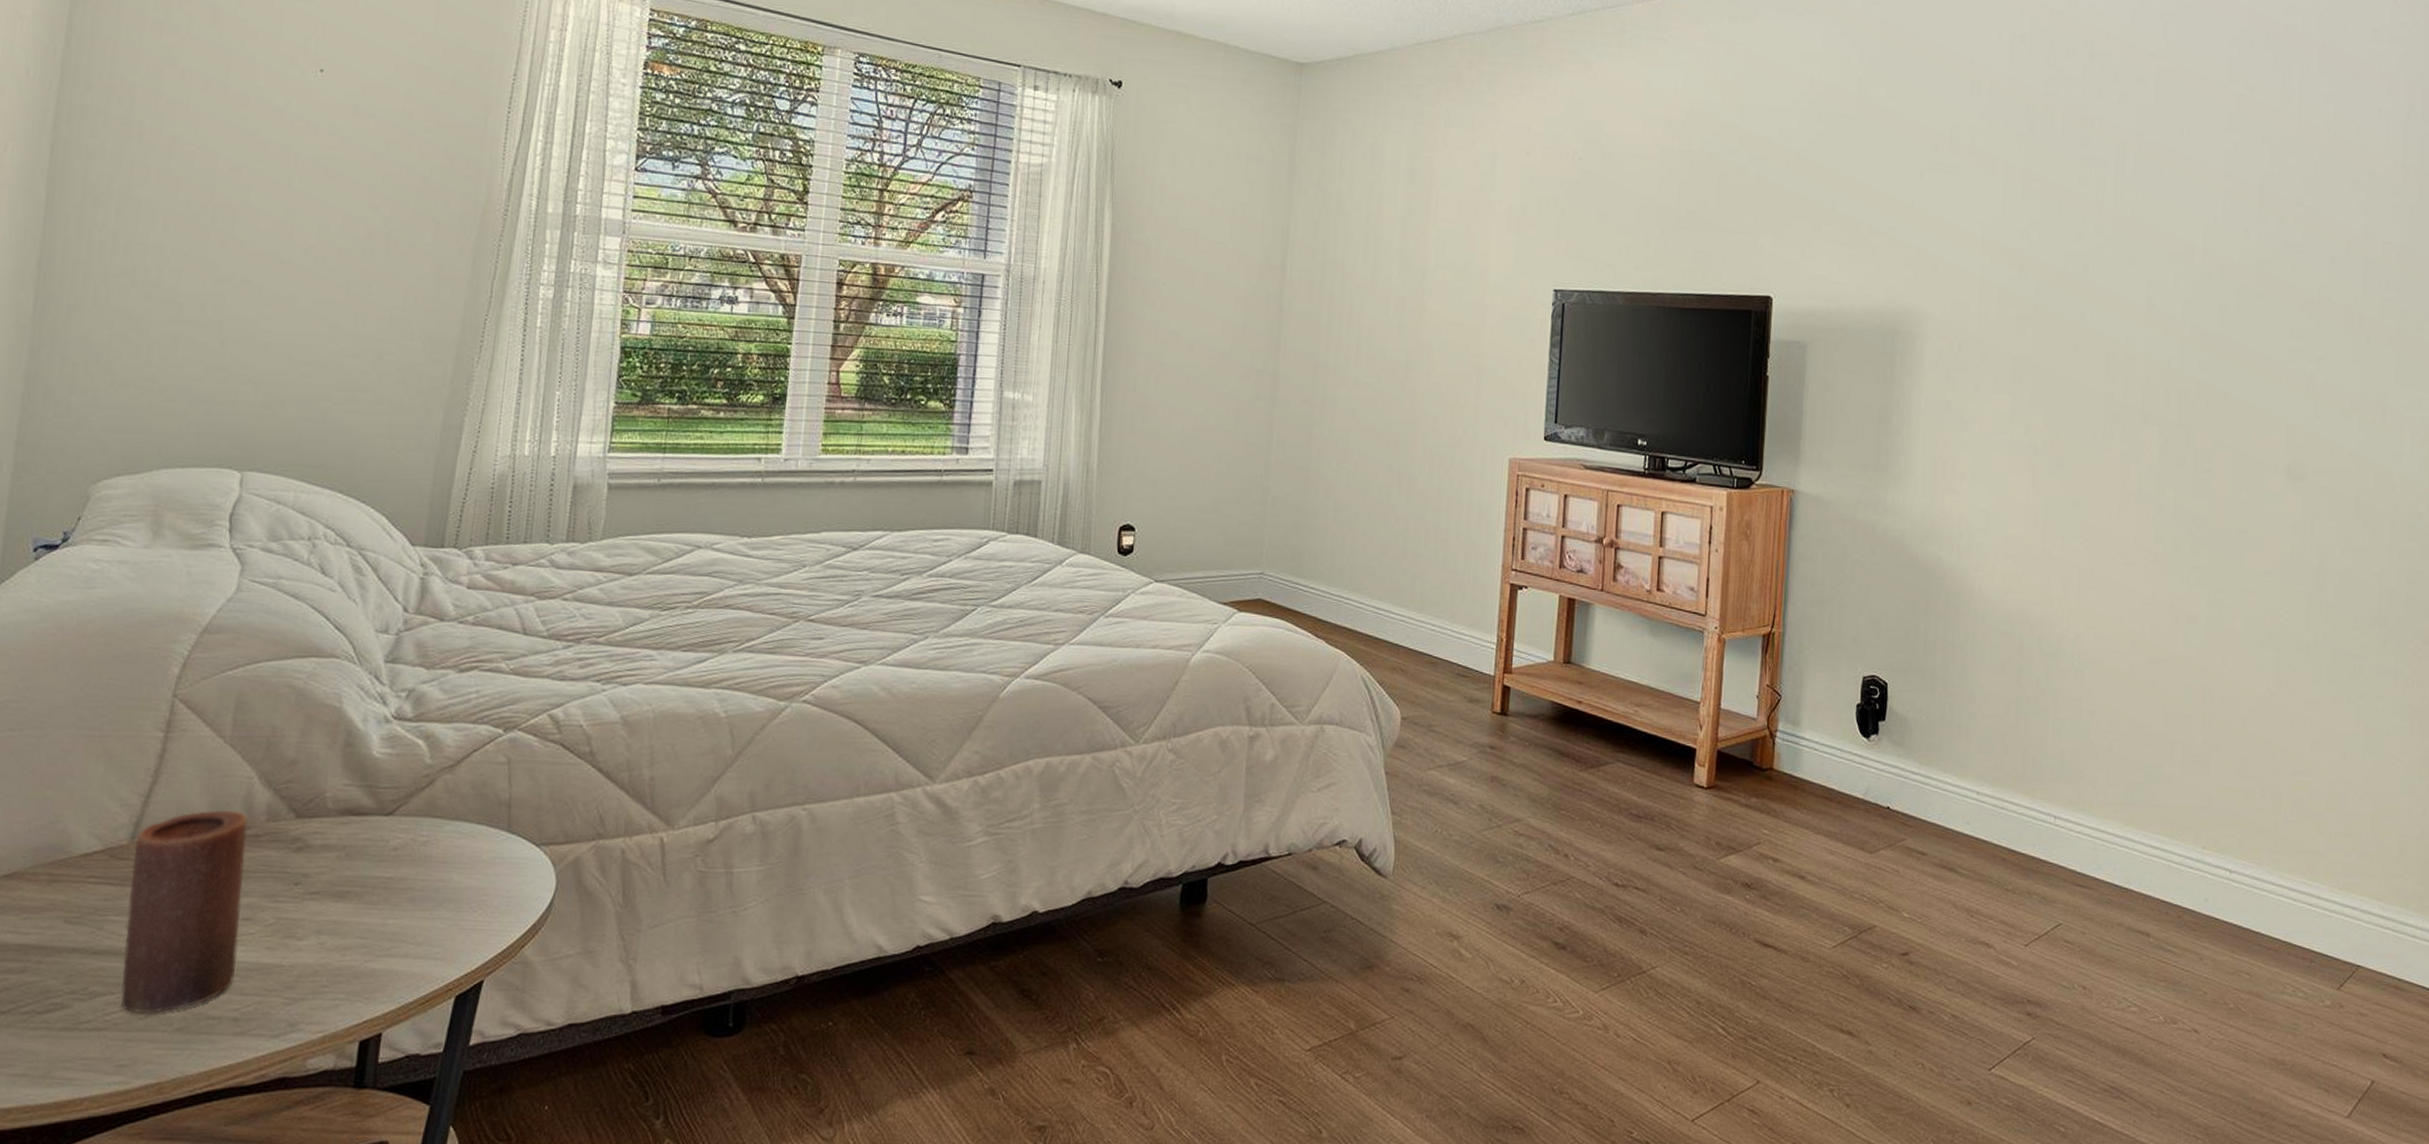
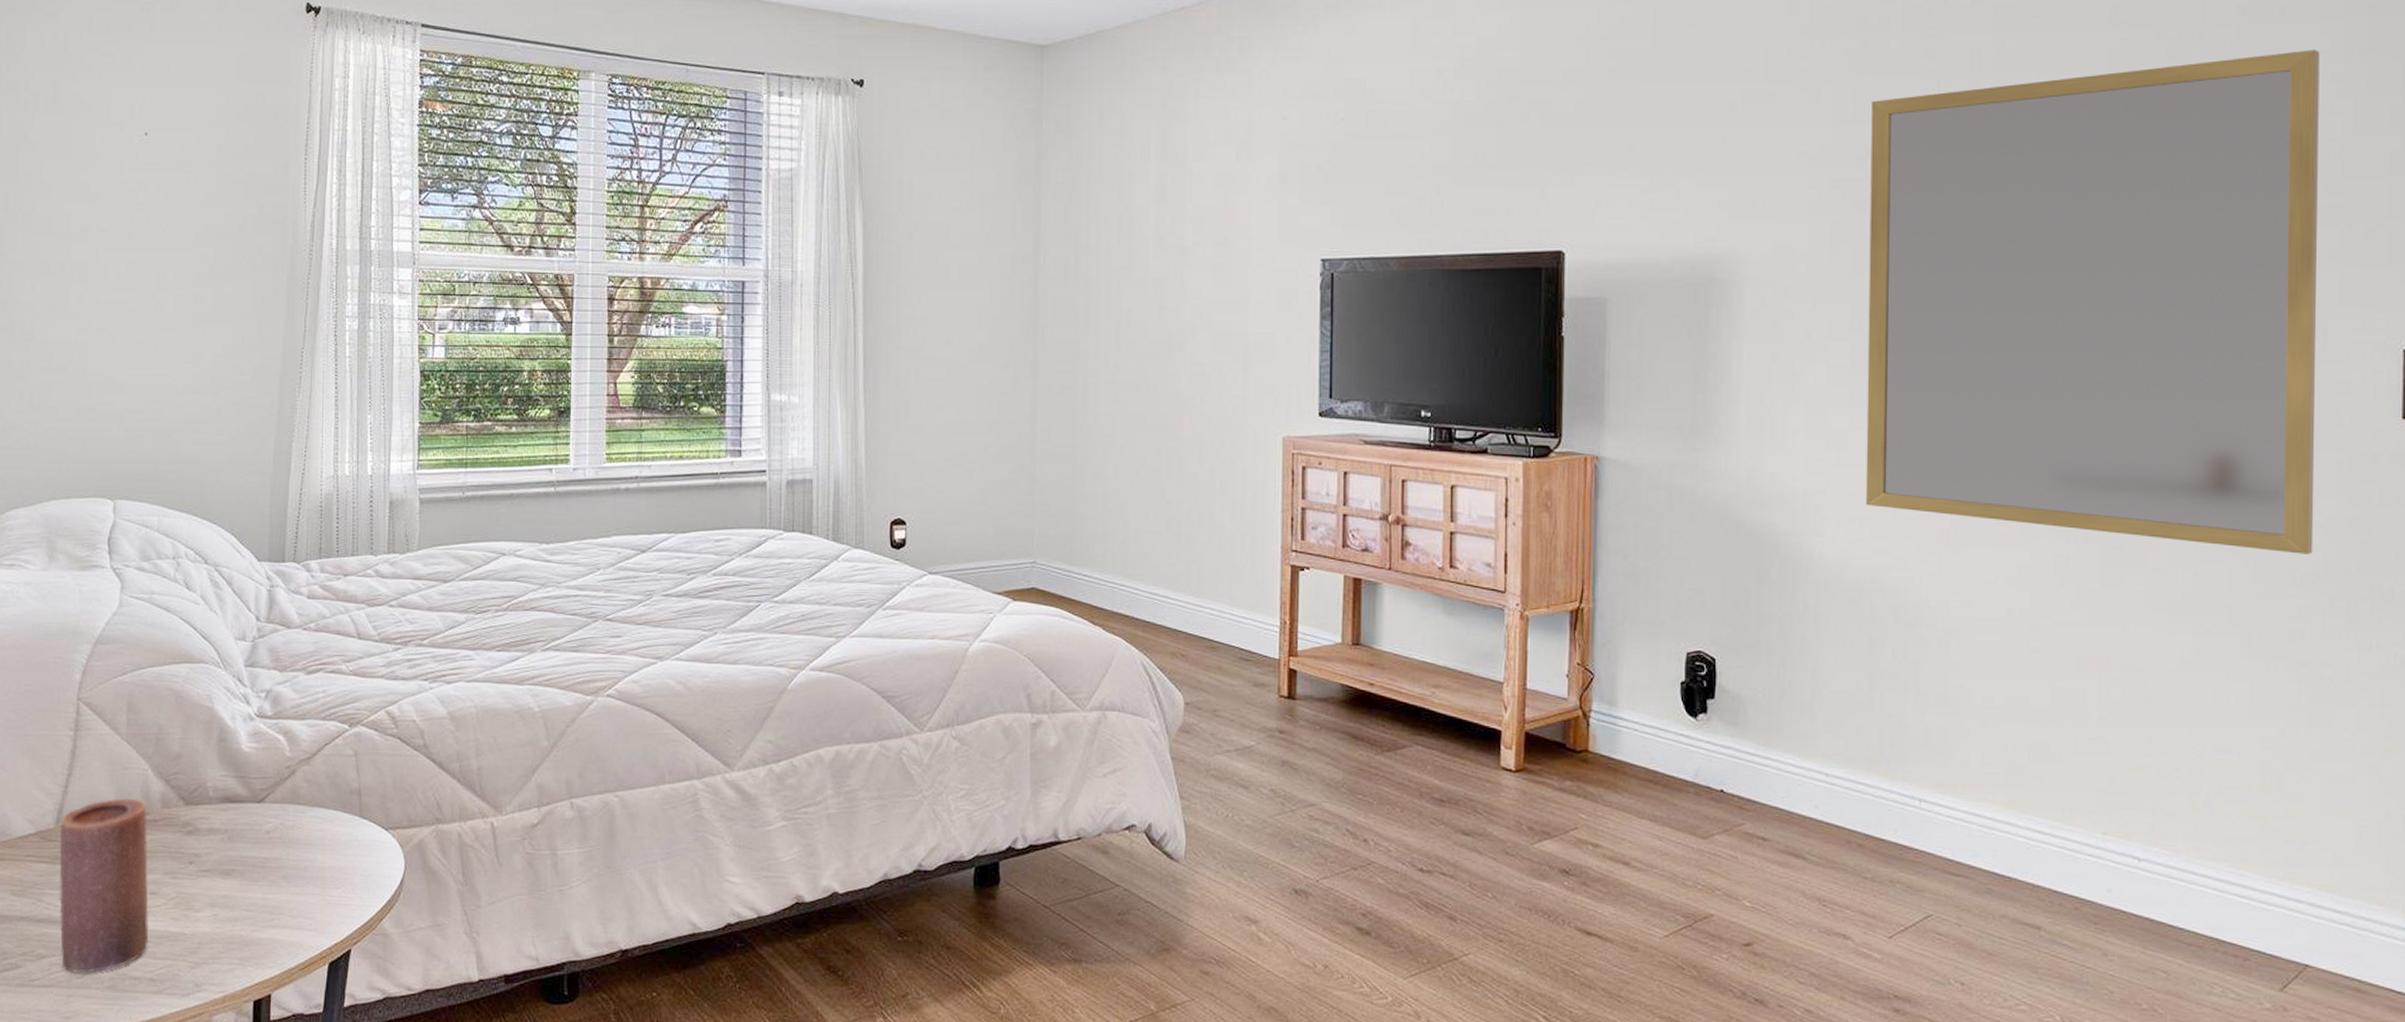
home mirror: none [2019,165,2385,601] -> present [1865,50,2320,554]

